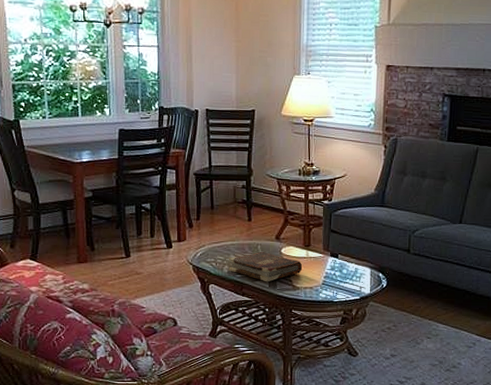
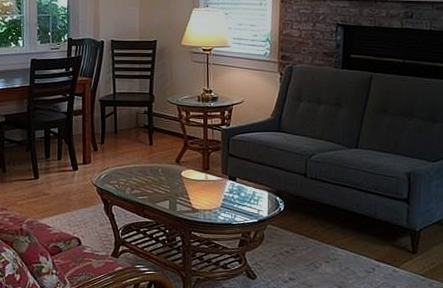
book: present [228,251,303,282] -> none [130,174,202,204]

